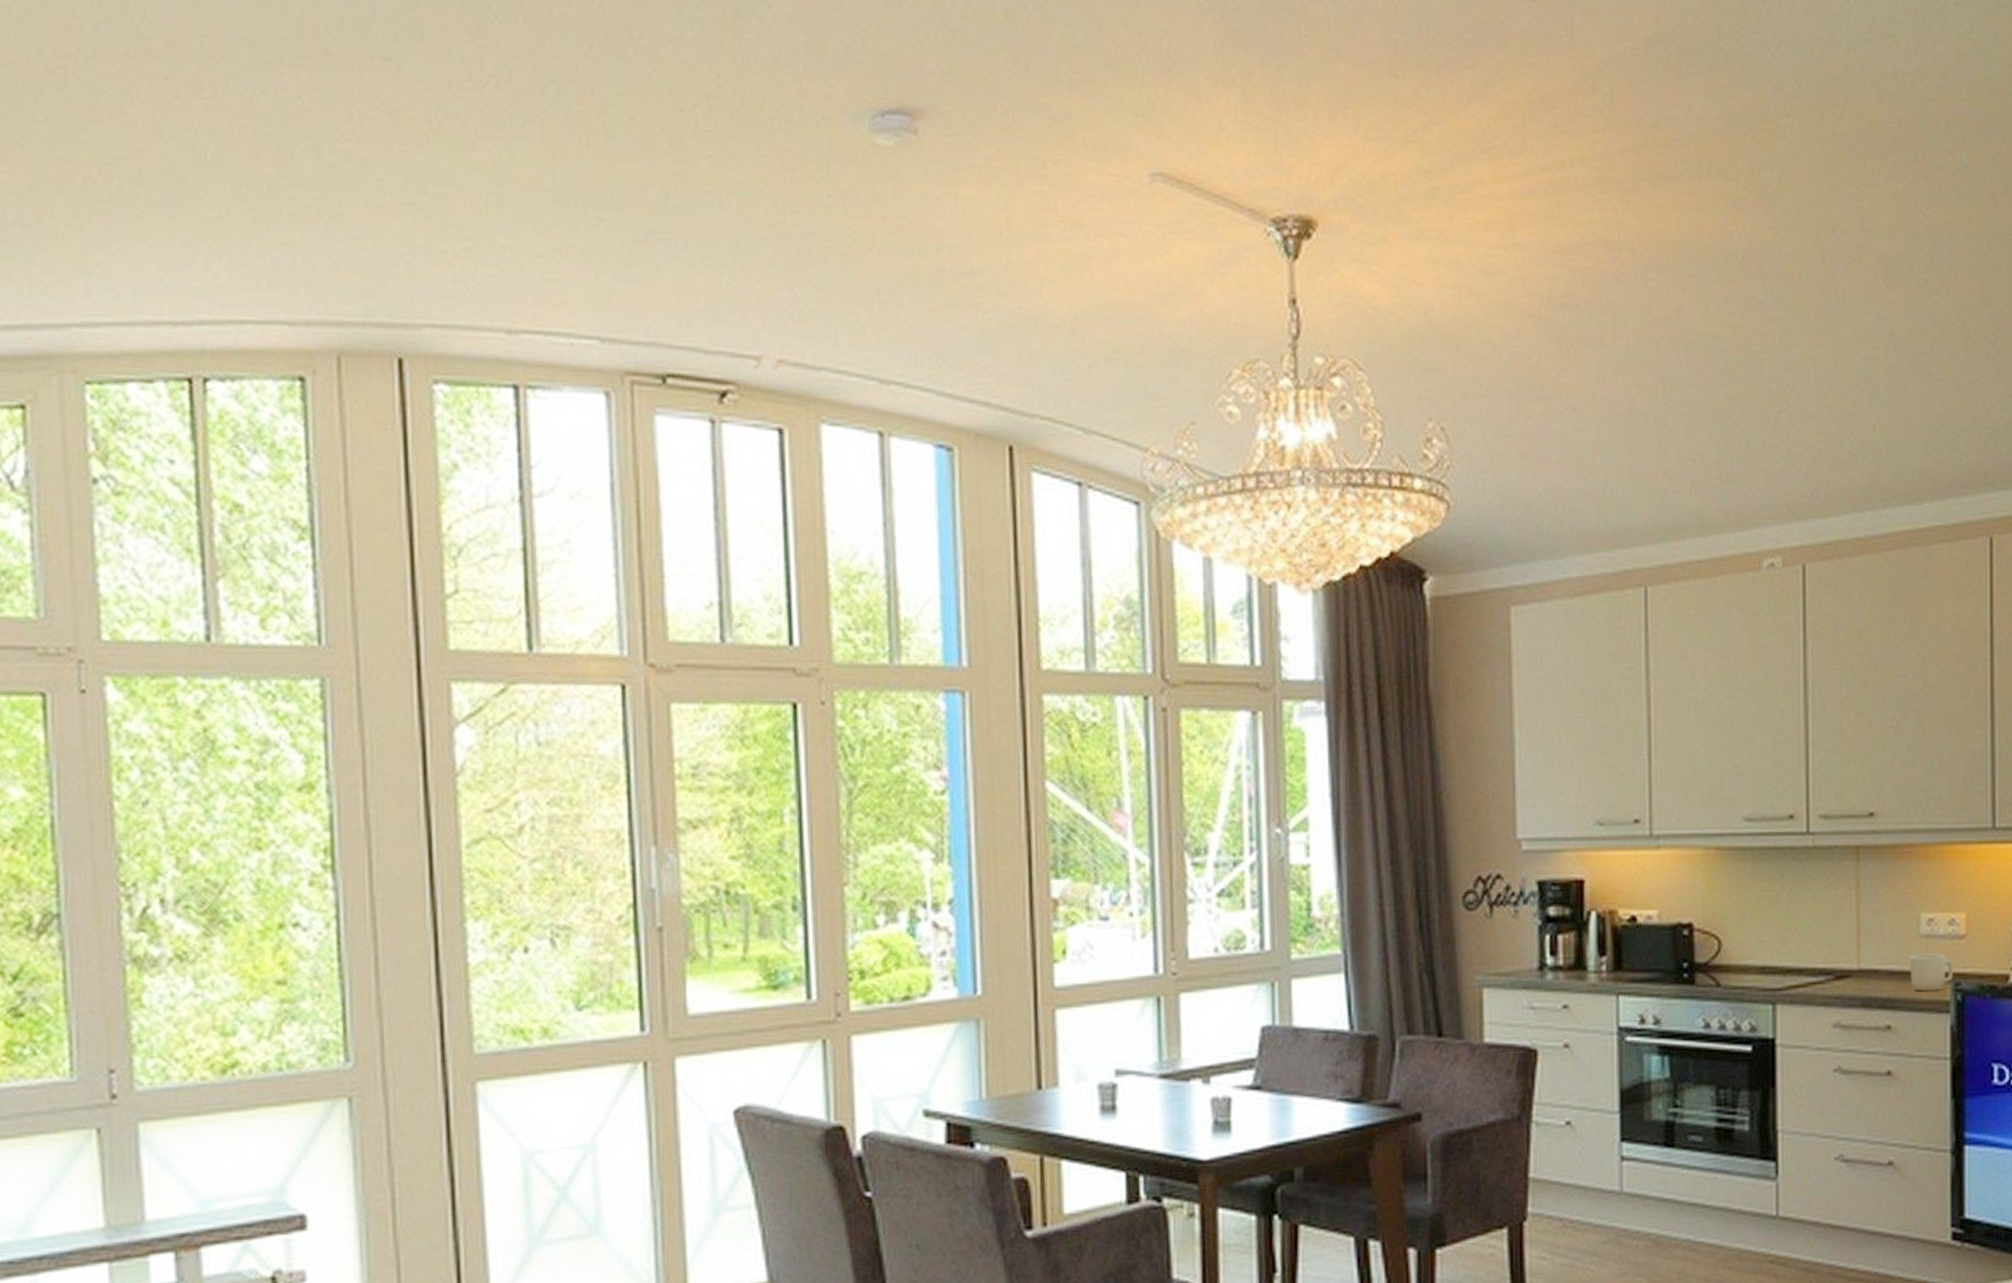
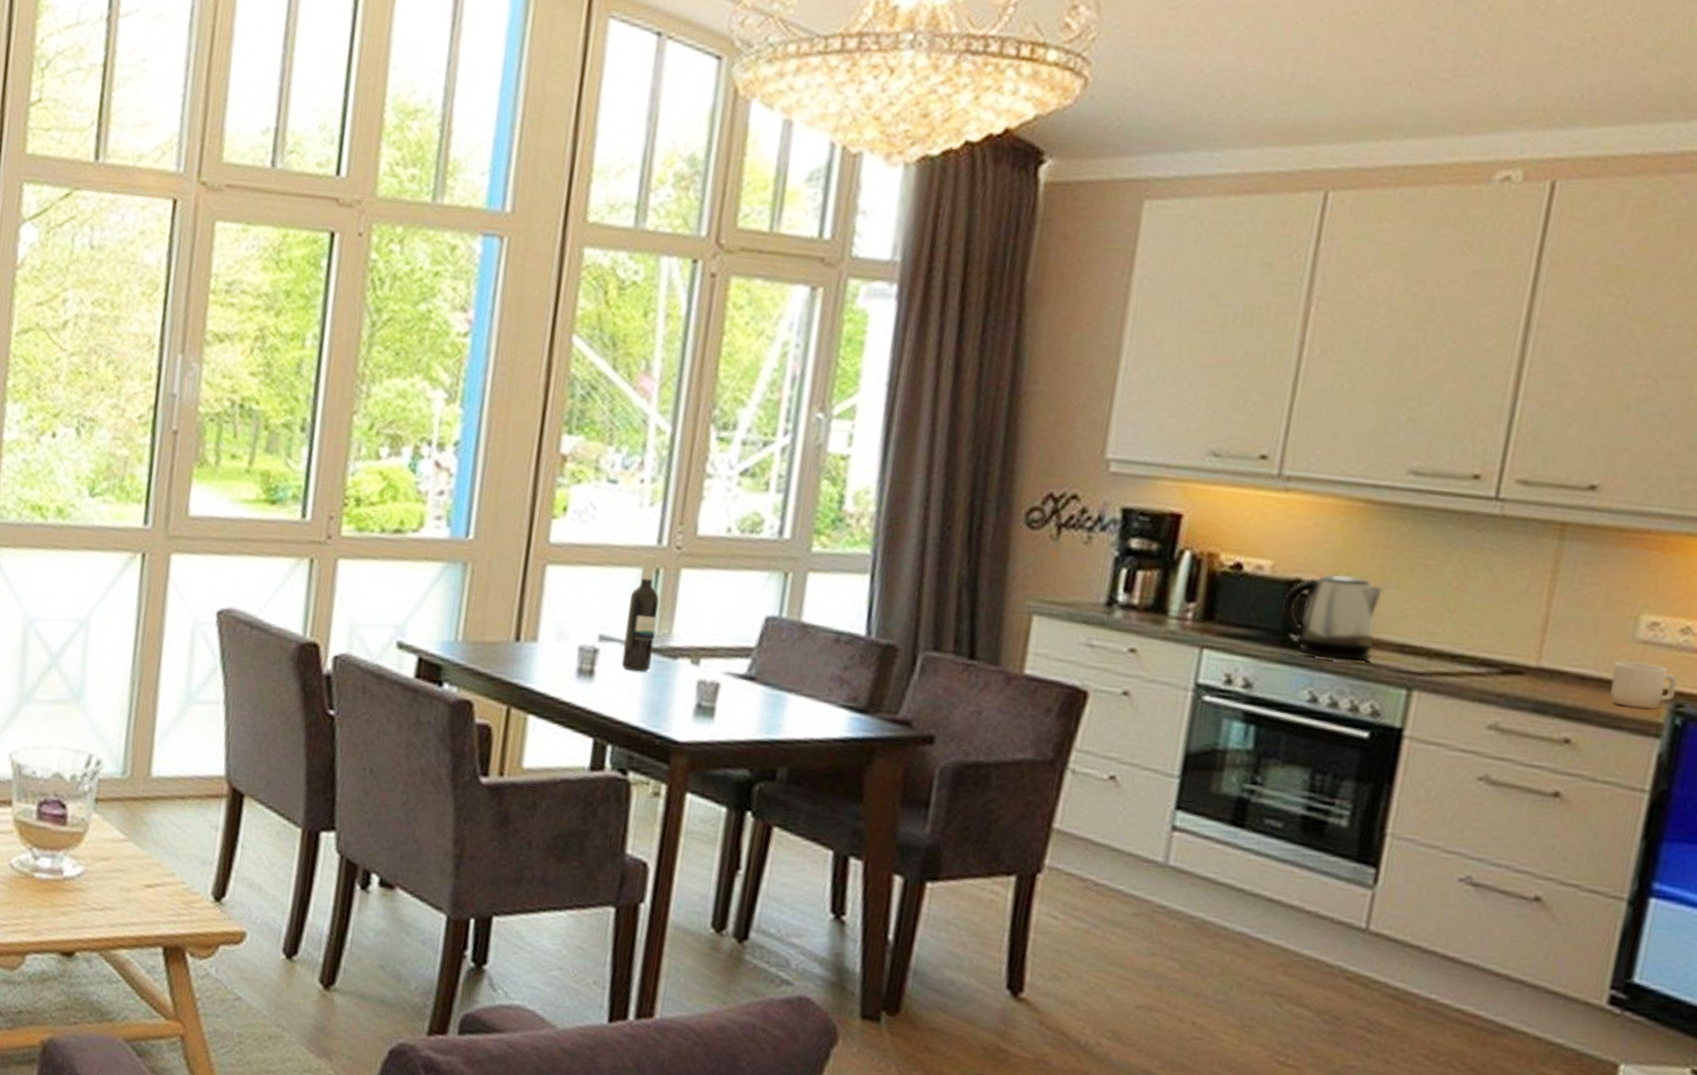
wine bottle: none [1137,984,1167,1100] -> present [621,554,659,672]
kettle: none [1672,913,1742,989] -> present [1282,573,1383,663]

